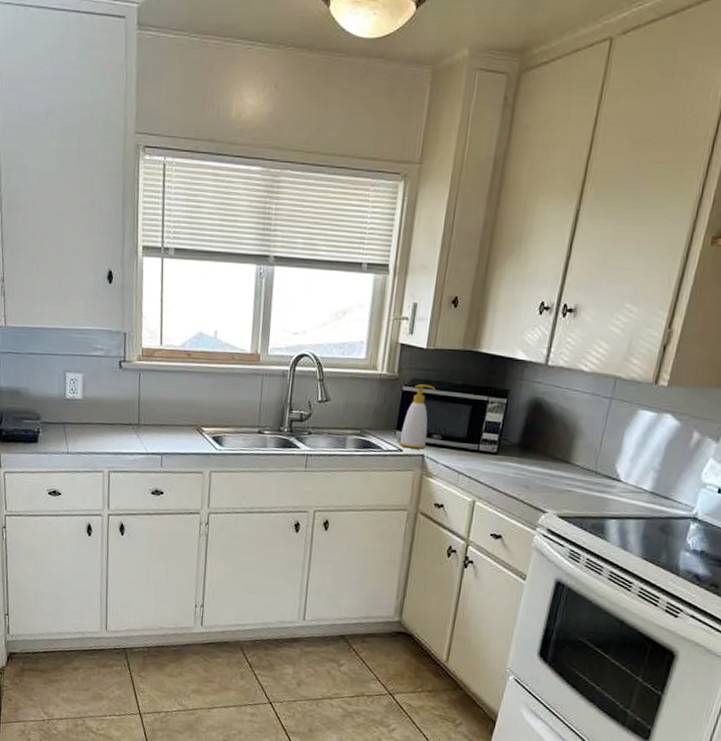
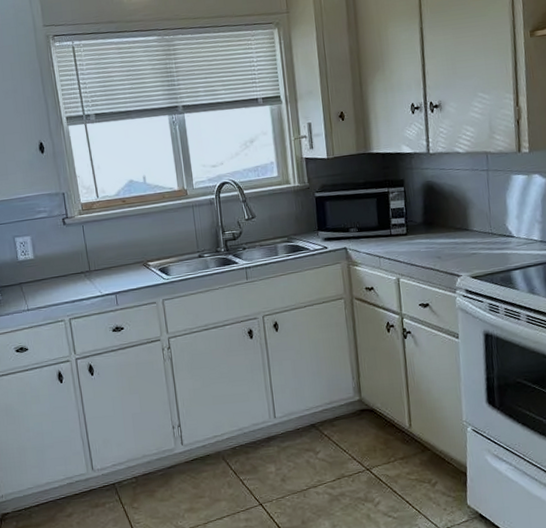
soap bottle: present [399,384,436,449] -> none [322,188,347,245]

